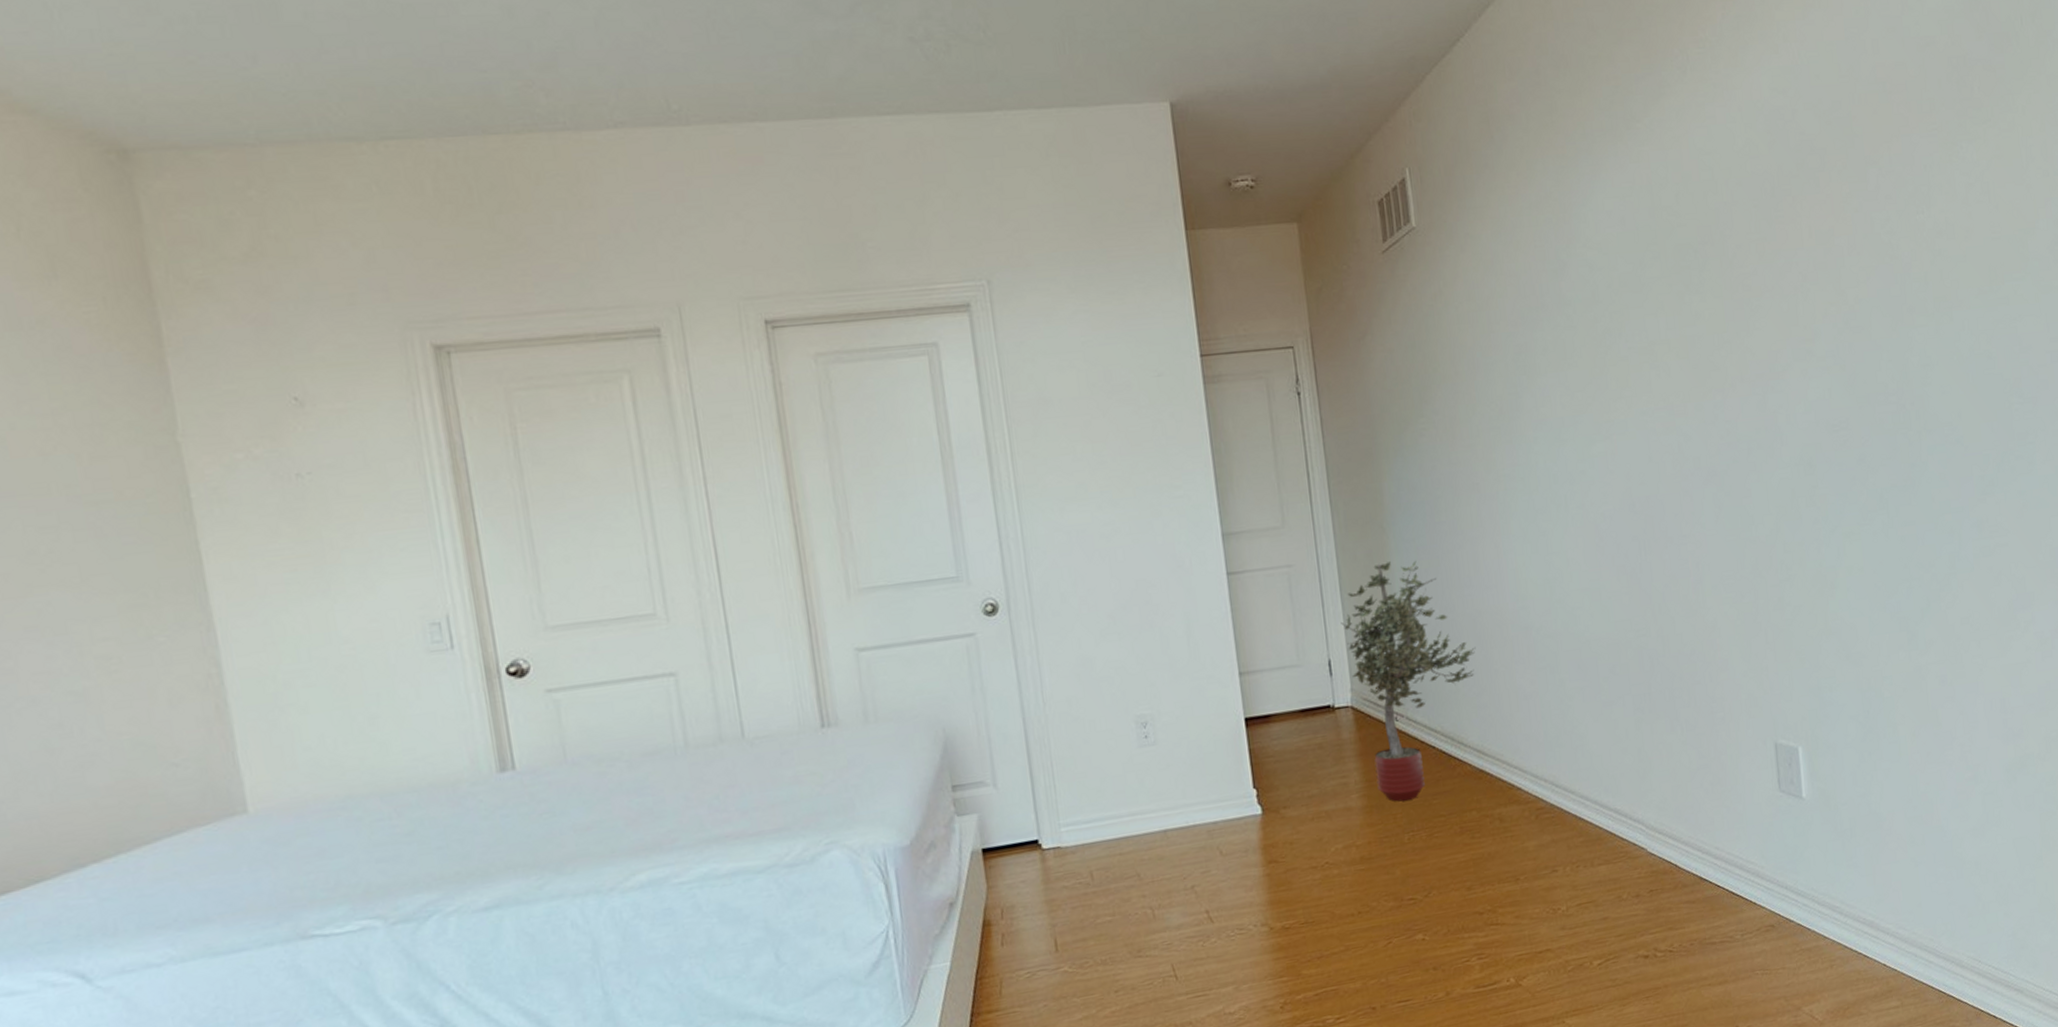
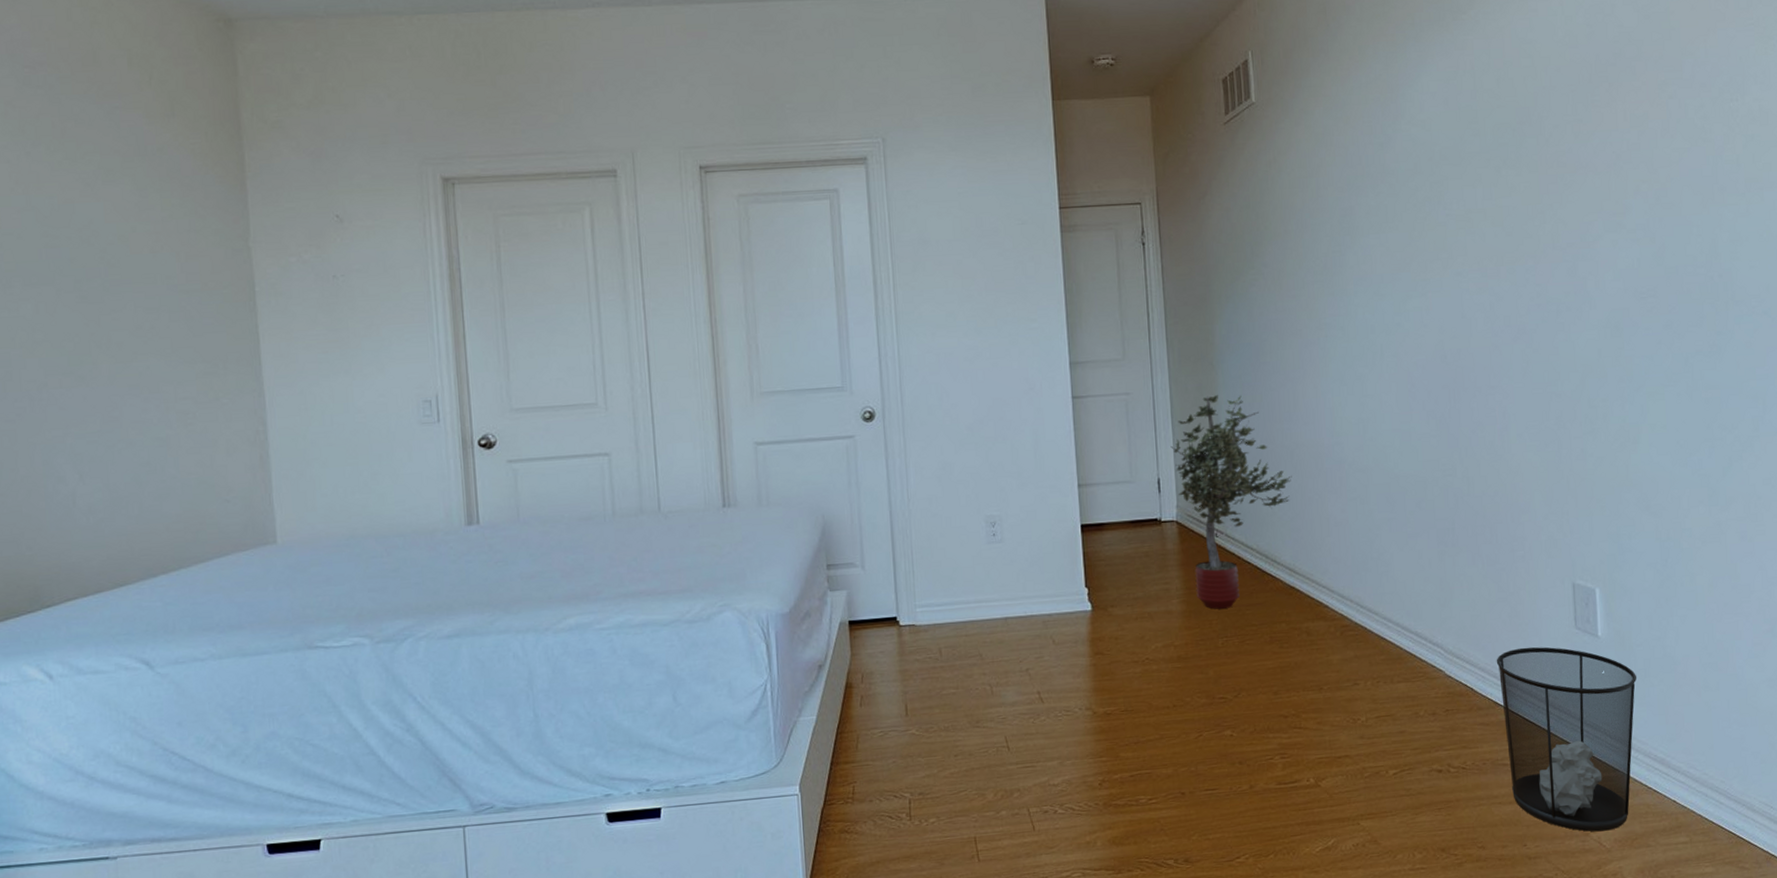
waste bin: none [1699,813,1844,1006] -> present [1496,647,1637,832]

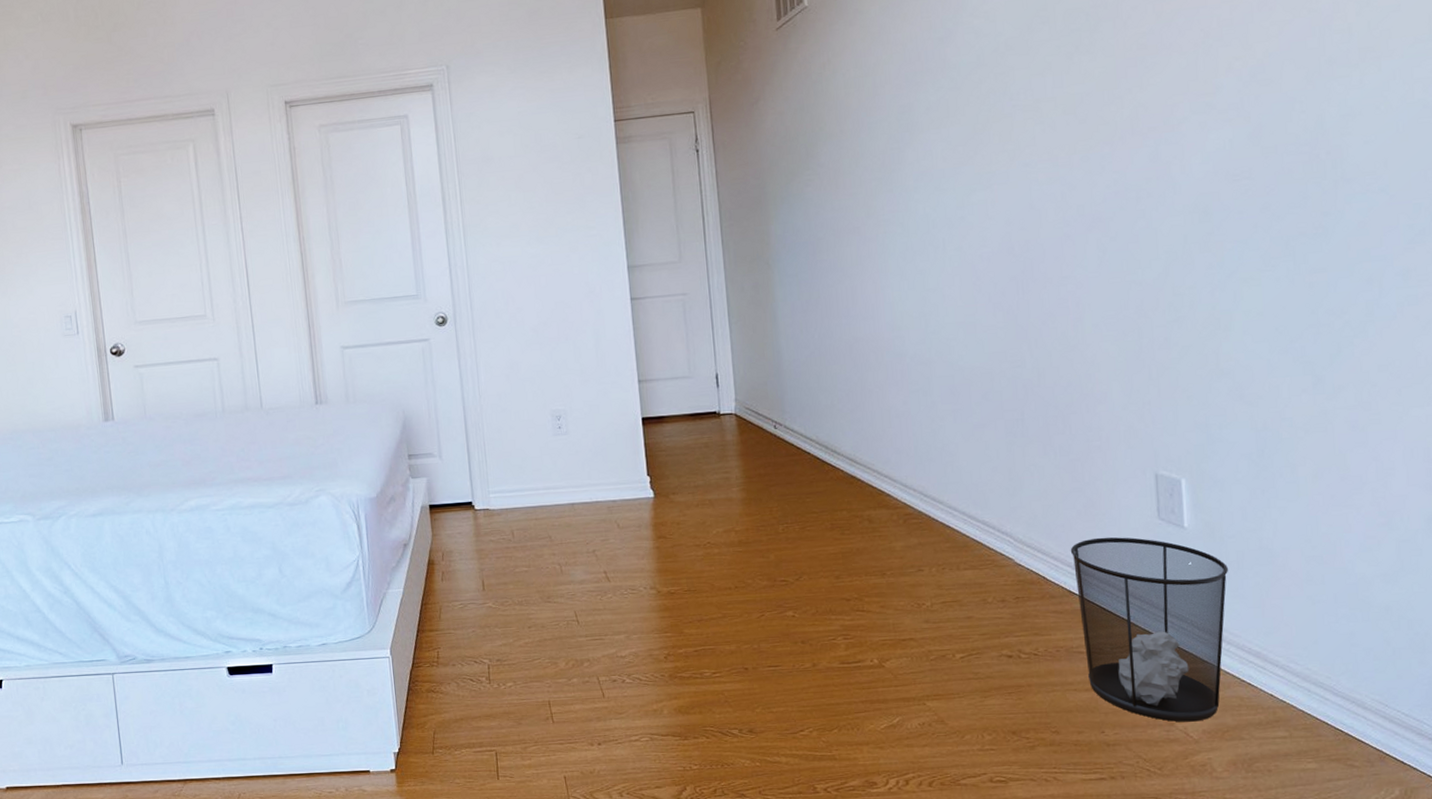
potted tree: present [1170,395,1292,609] -> none [728,293,852,497]

